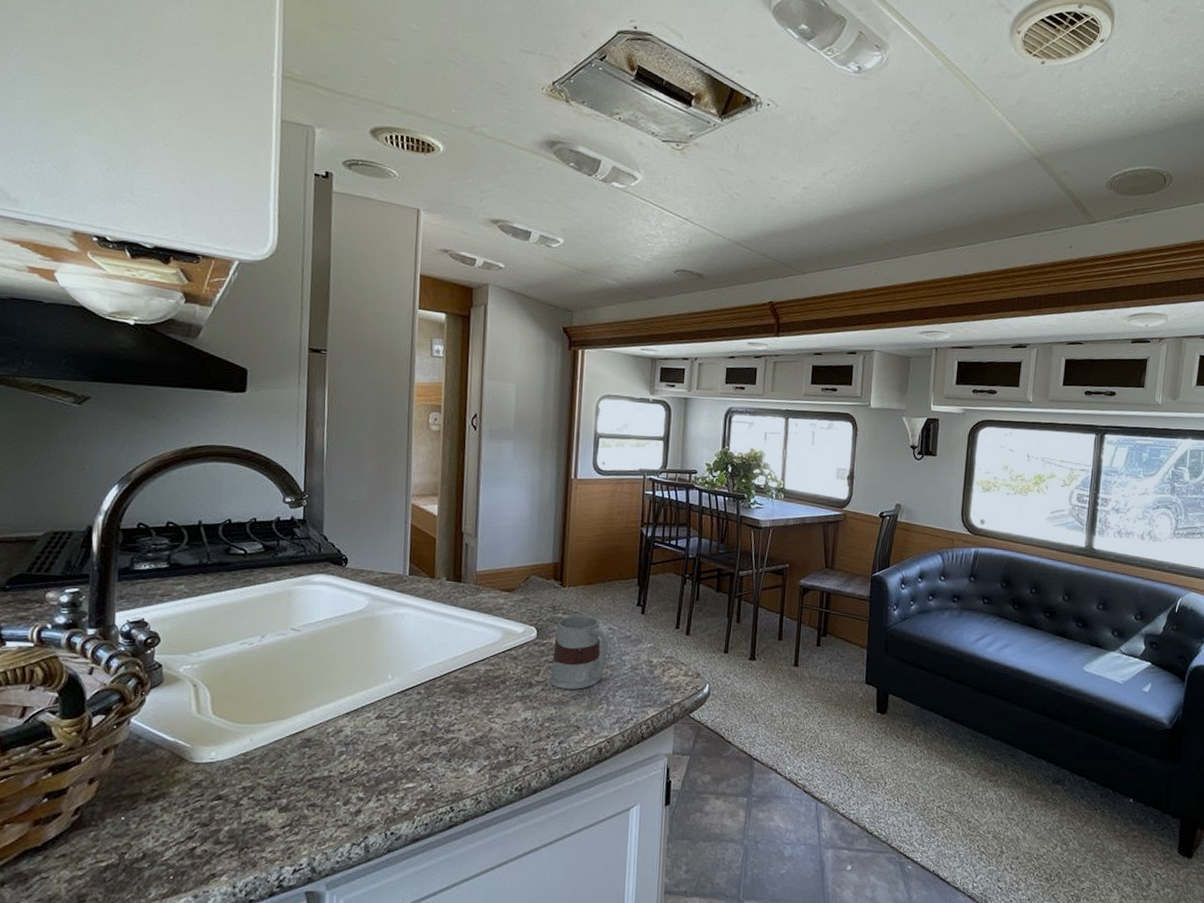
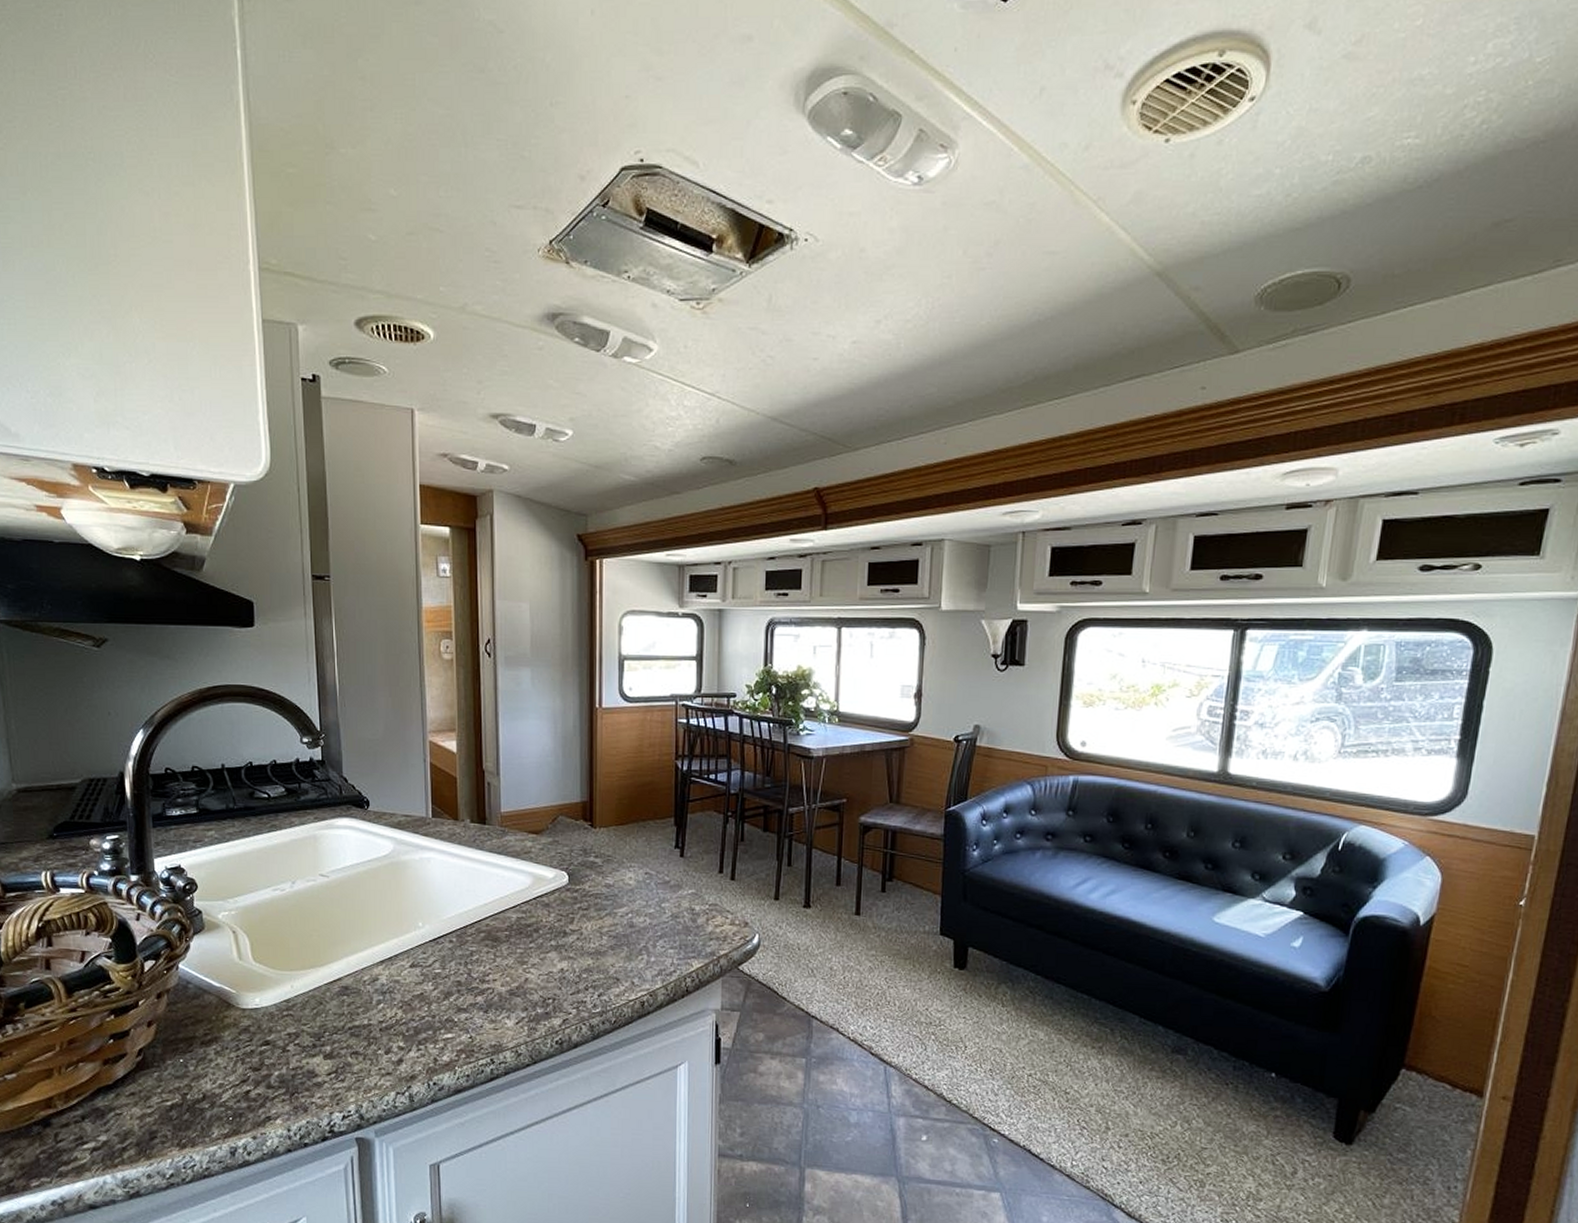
mug: present [549,615,608,689] -> none [584,859,645,939]

